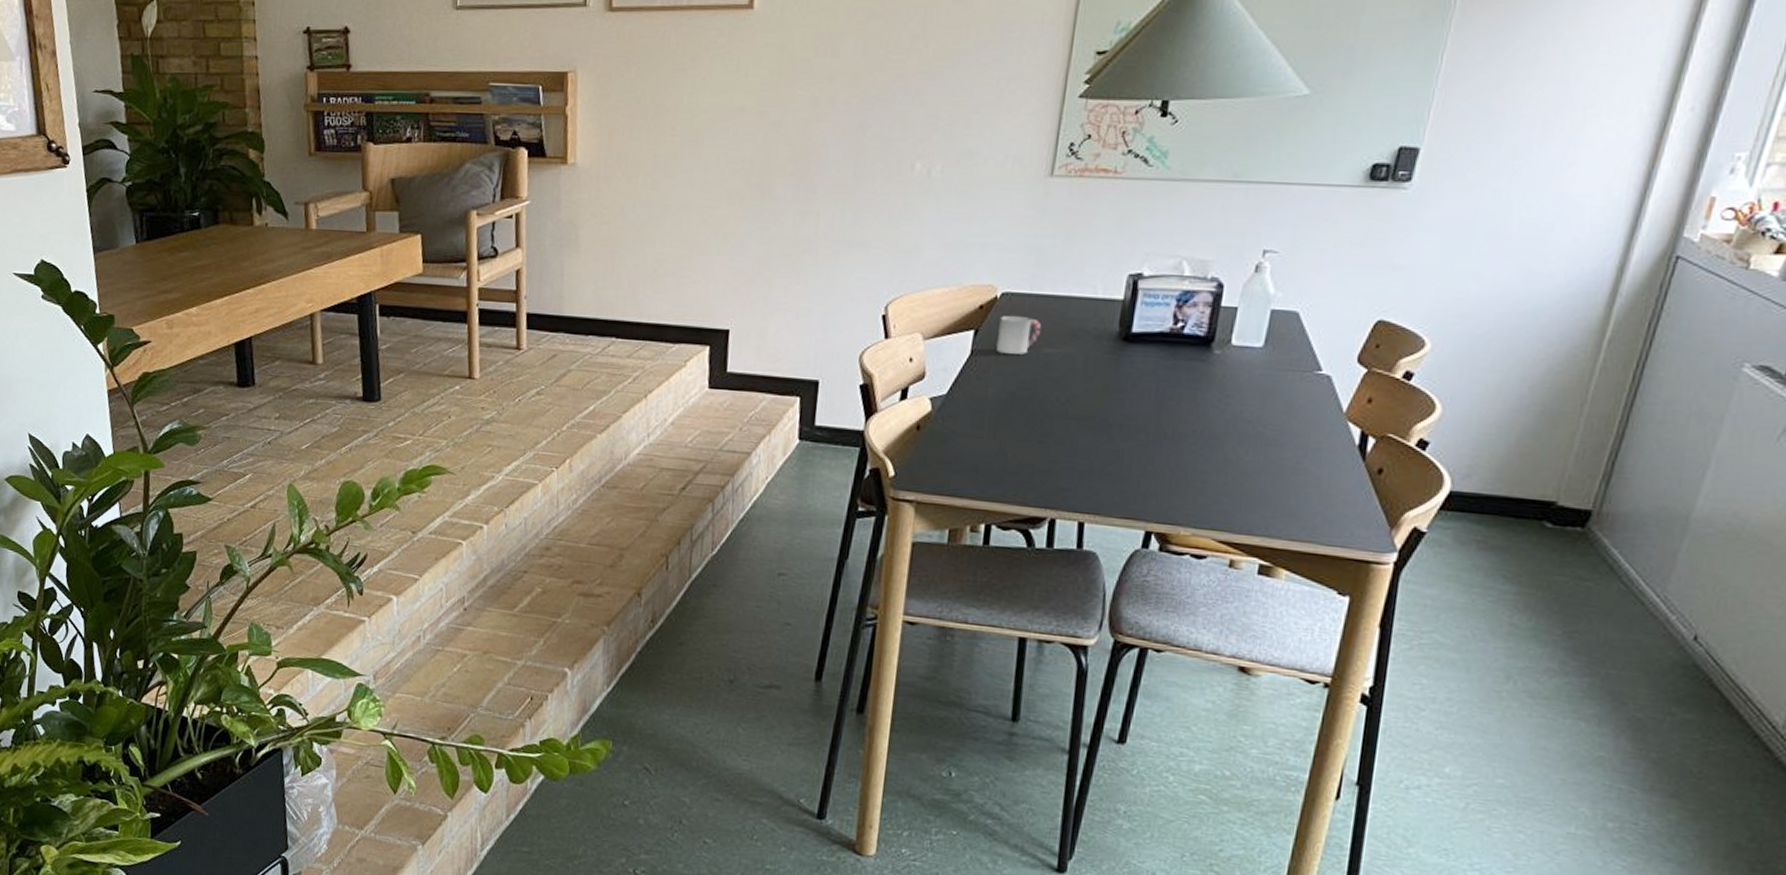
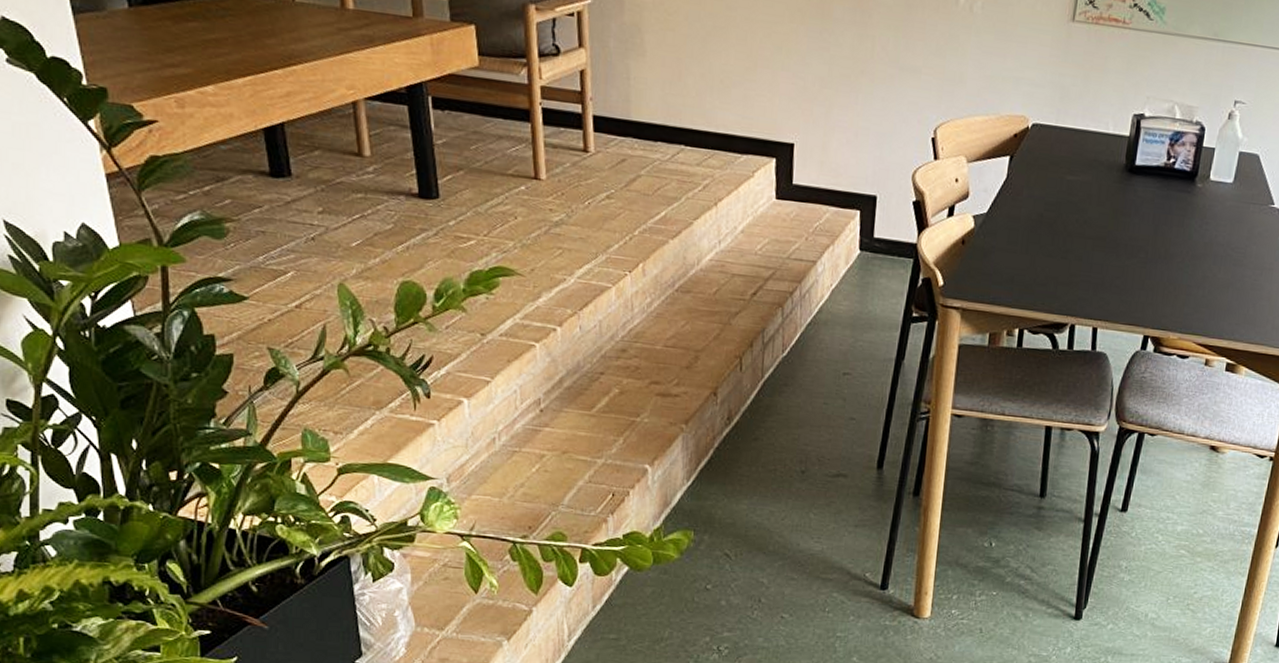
cup: present [996,315,1042,355] -> none [1028,144,1065,180]

